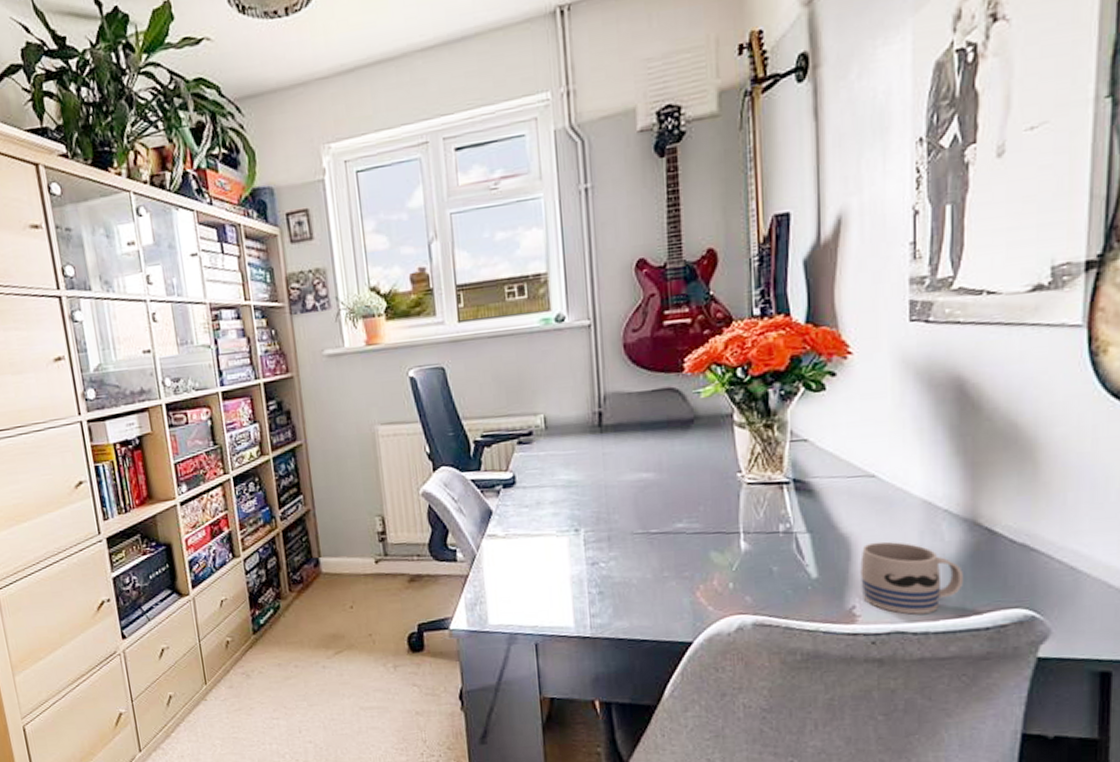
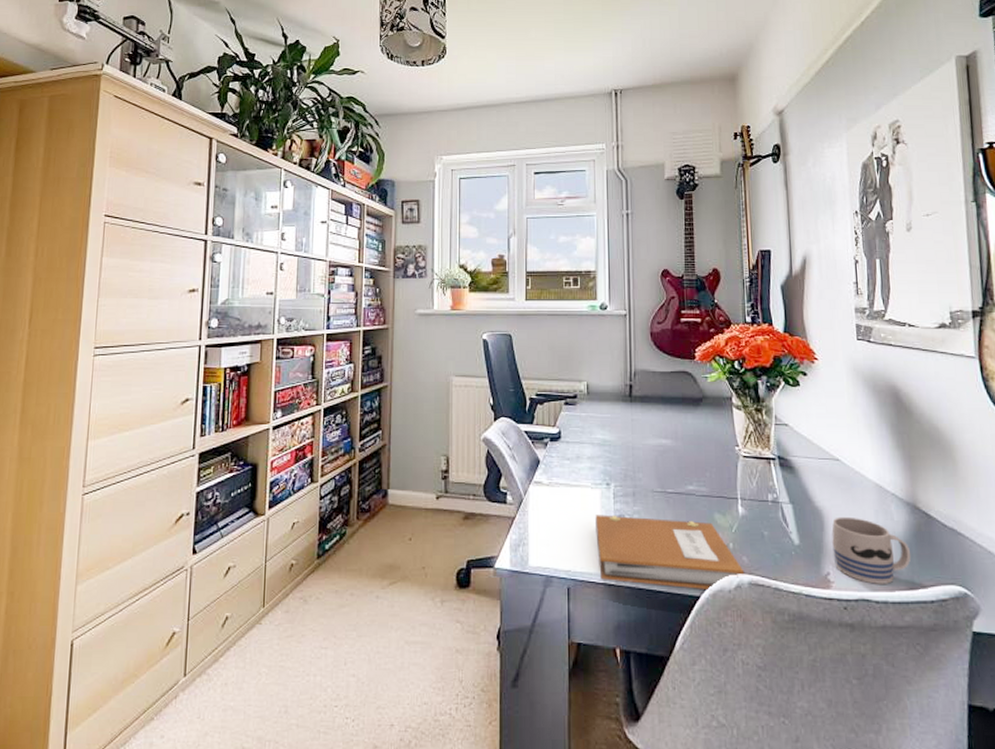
notebook: none [563,562,748,635] -> present [595,515,745,591]

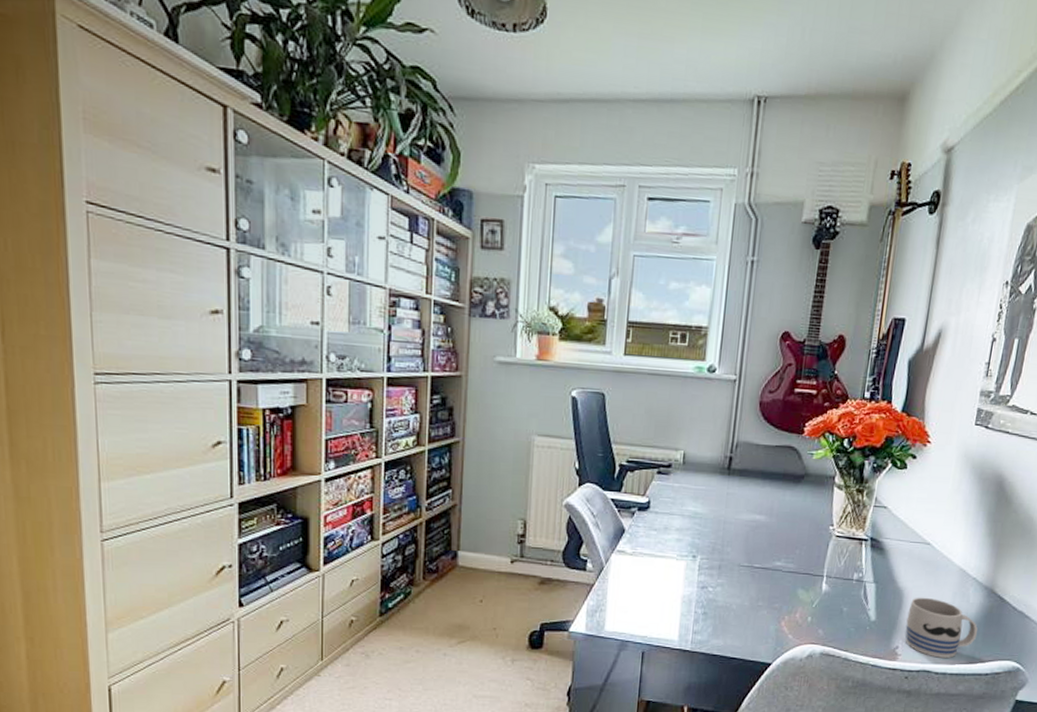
notebook: present [595,515,745,591] -> none [675,585,818,659]

